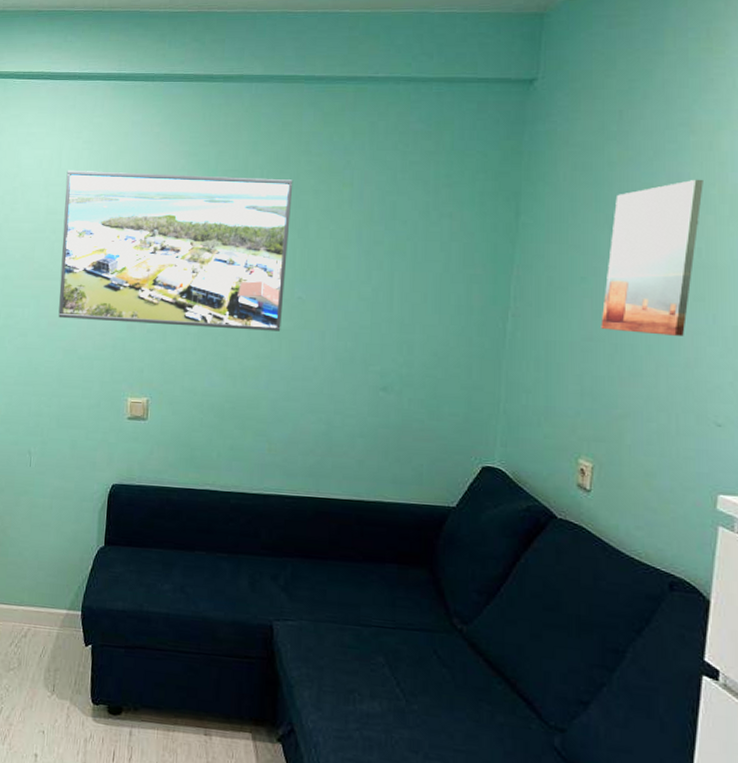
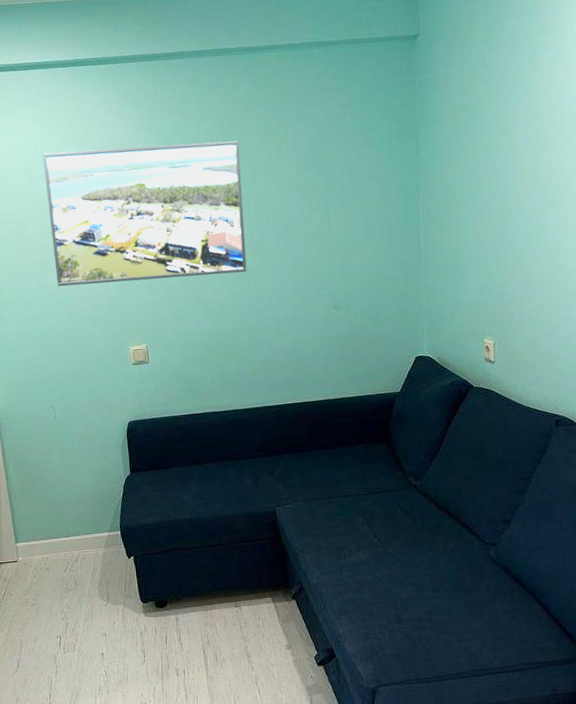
wall art: present [601,179,703,336] -> none [488,106,549,235]

